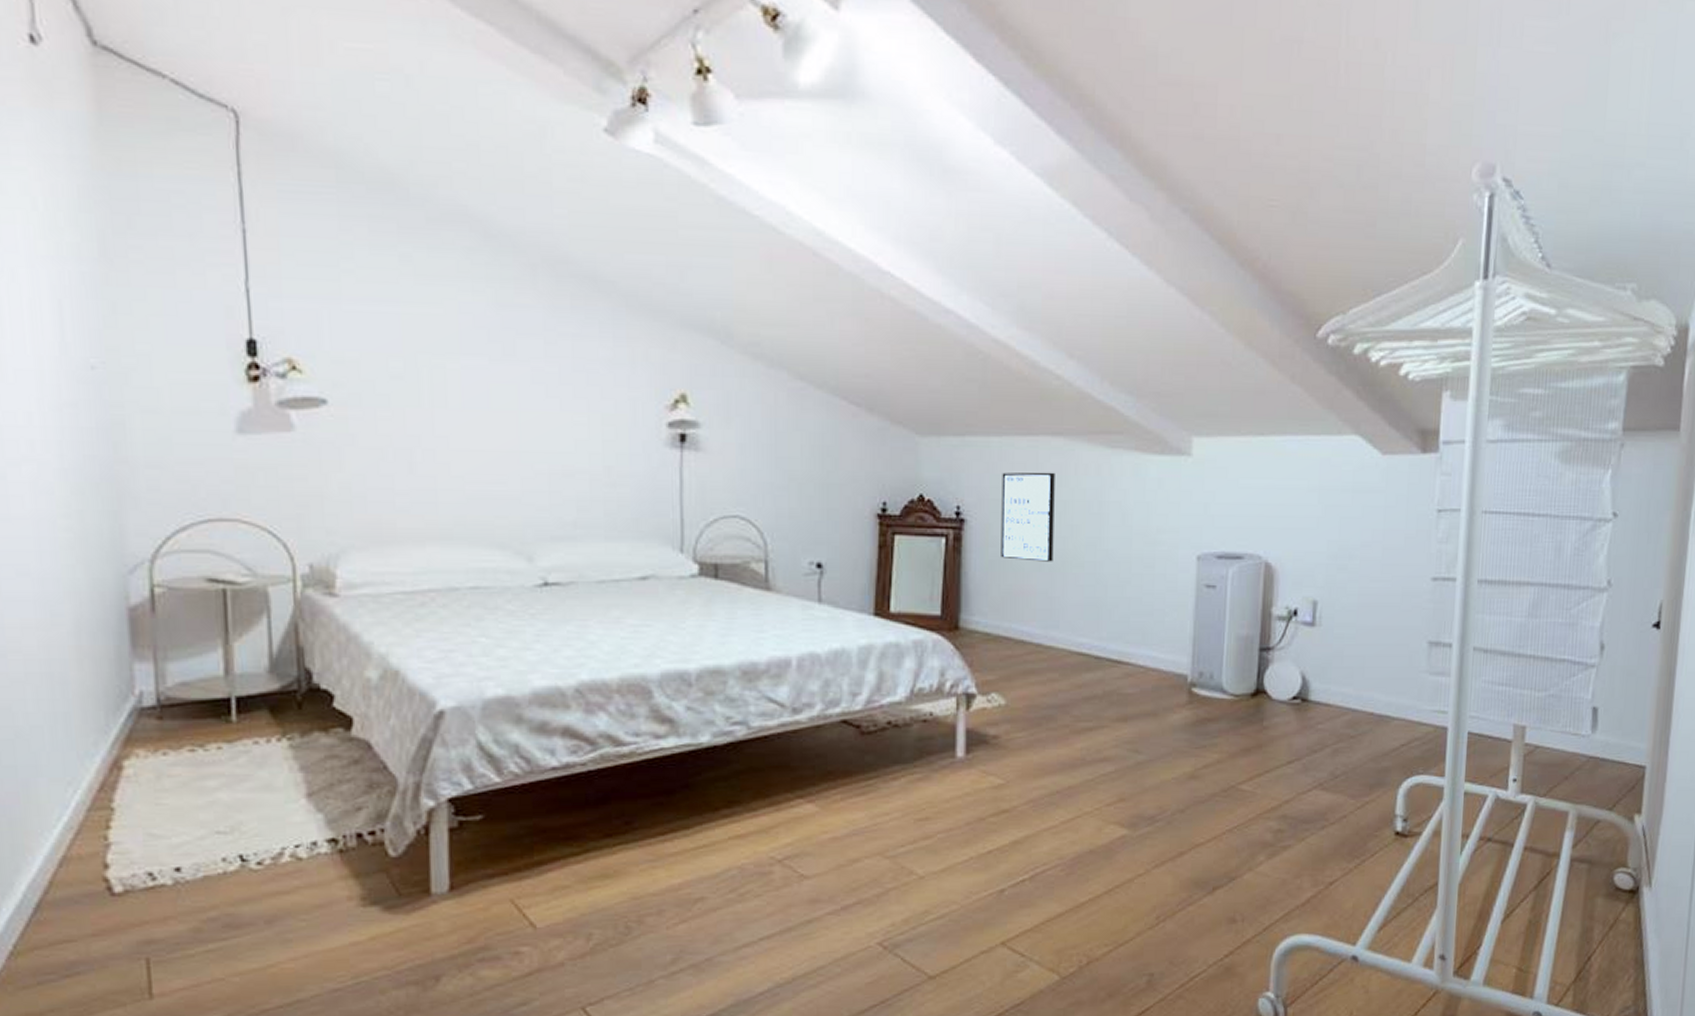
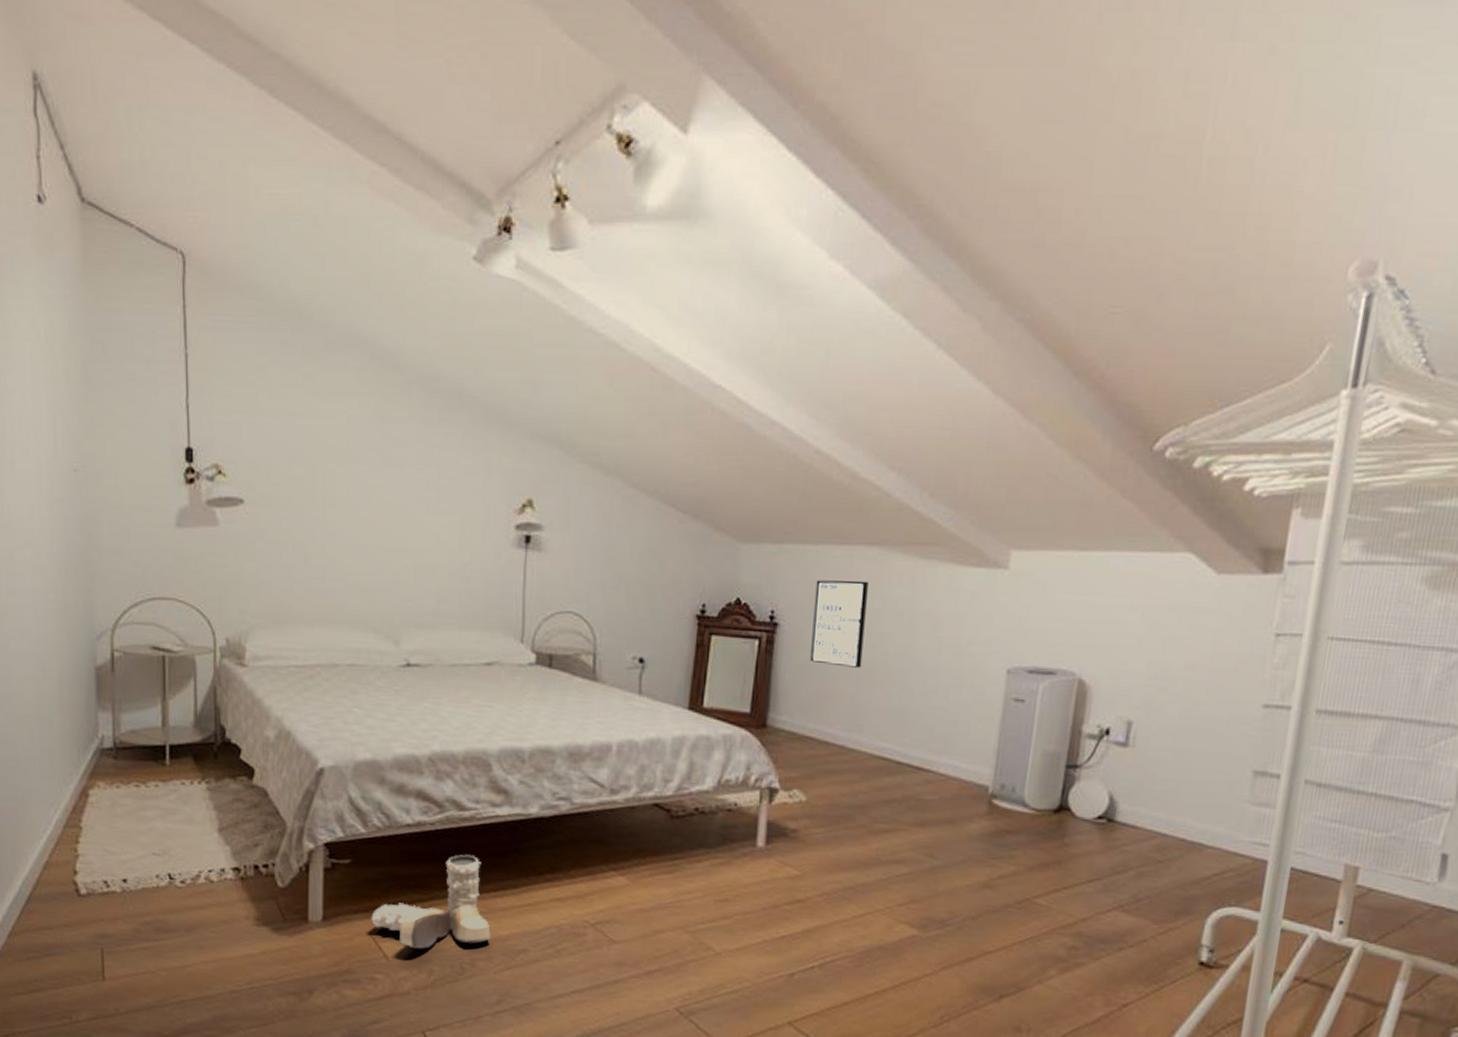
boots: none [512,795,661,910] -> present [371,854,491,948]

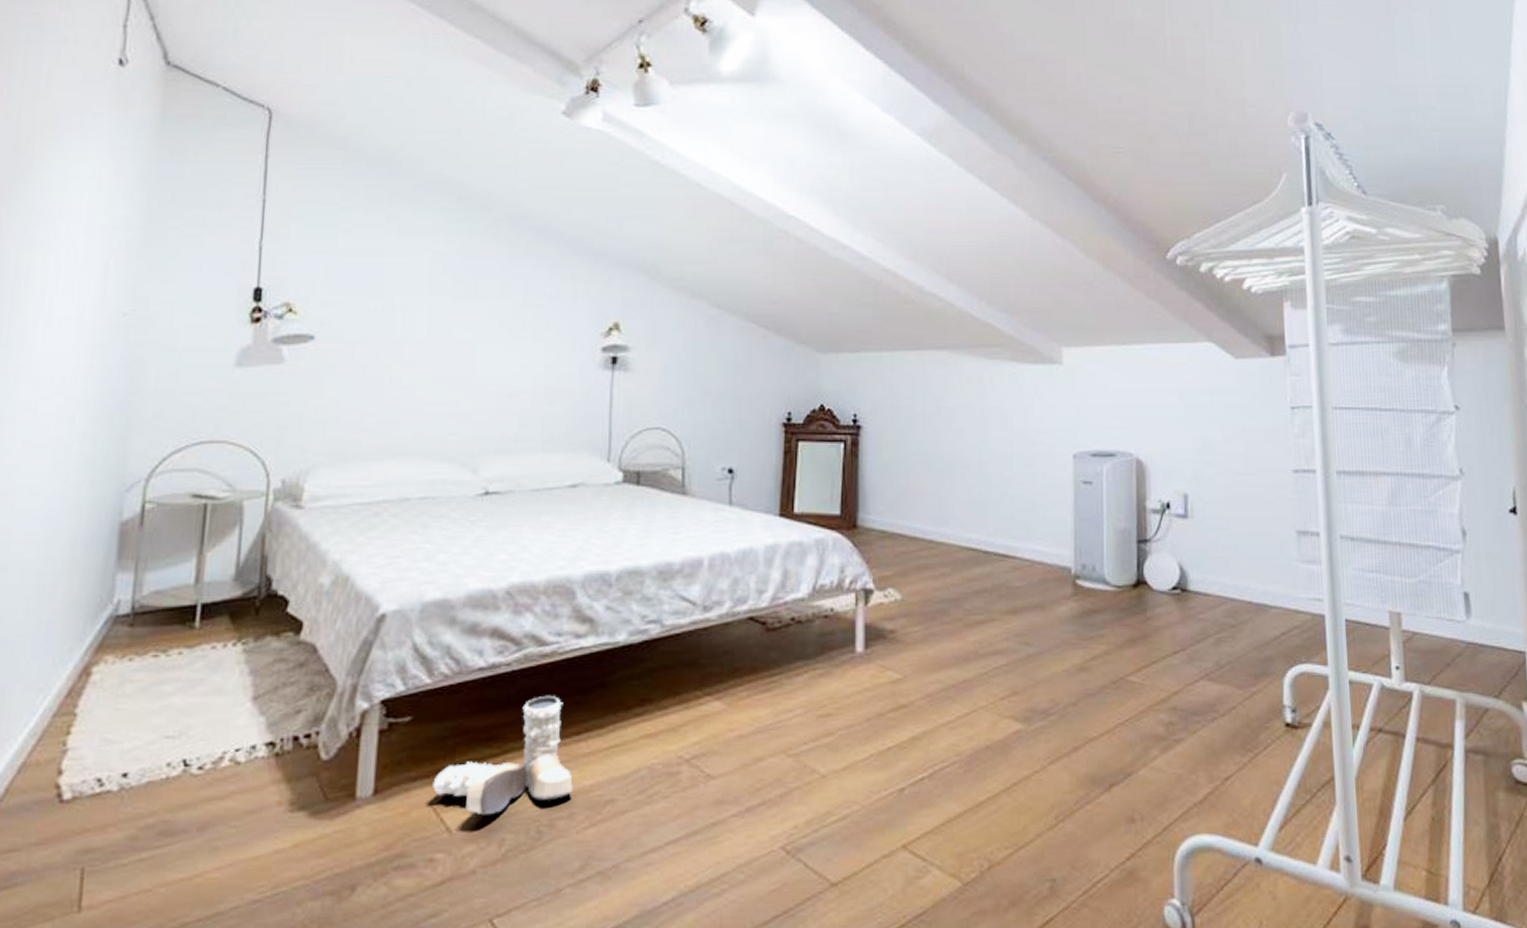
wall art: present [810,580,869,668] -> none [893,382,942,463]

